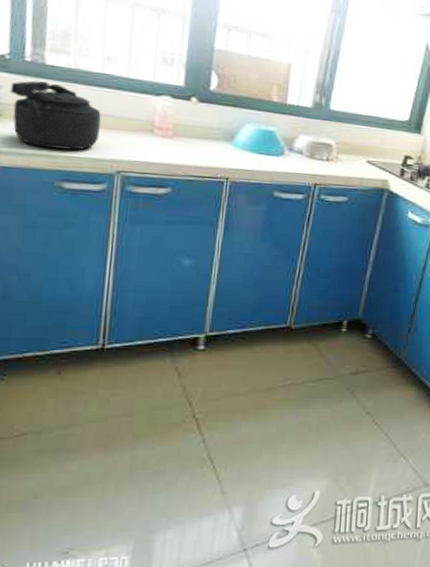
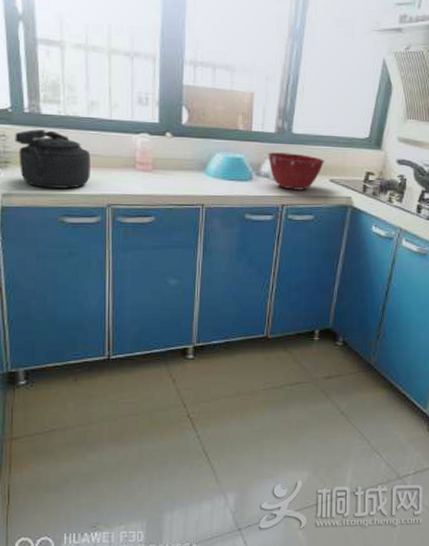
mixing bowl: none [302,127,362,170] -> present [268,152,324,190]

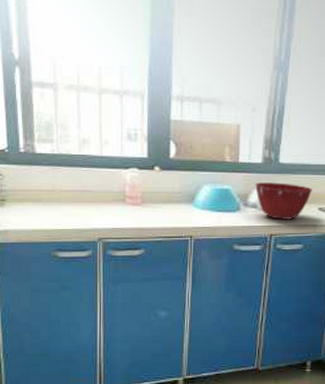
kettle: present [15,129,91,189] -> none [11,168,82,224]

